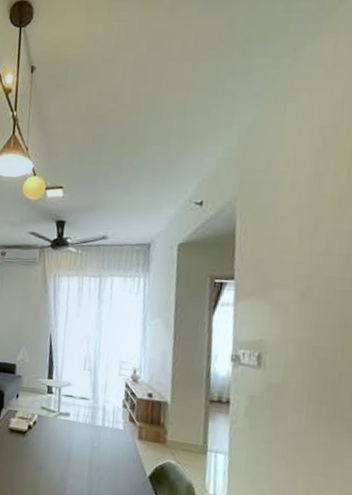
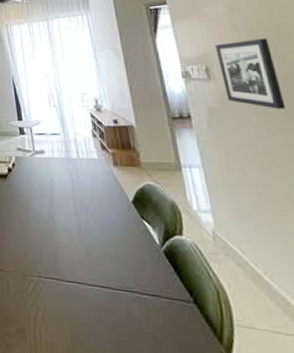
picture frame: none [272,331,333,410] -> present [214,38,286,109]

